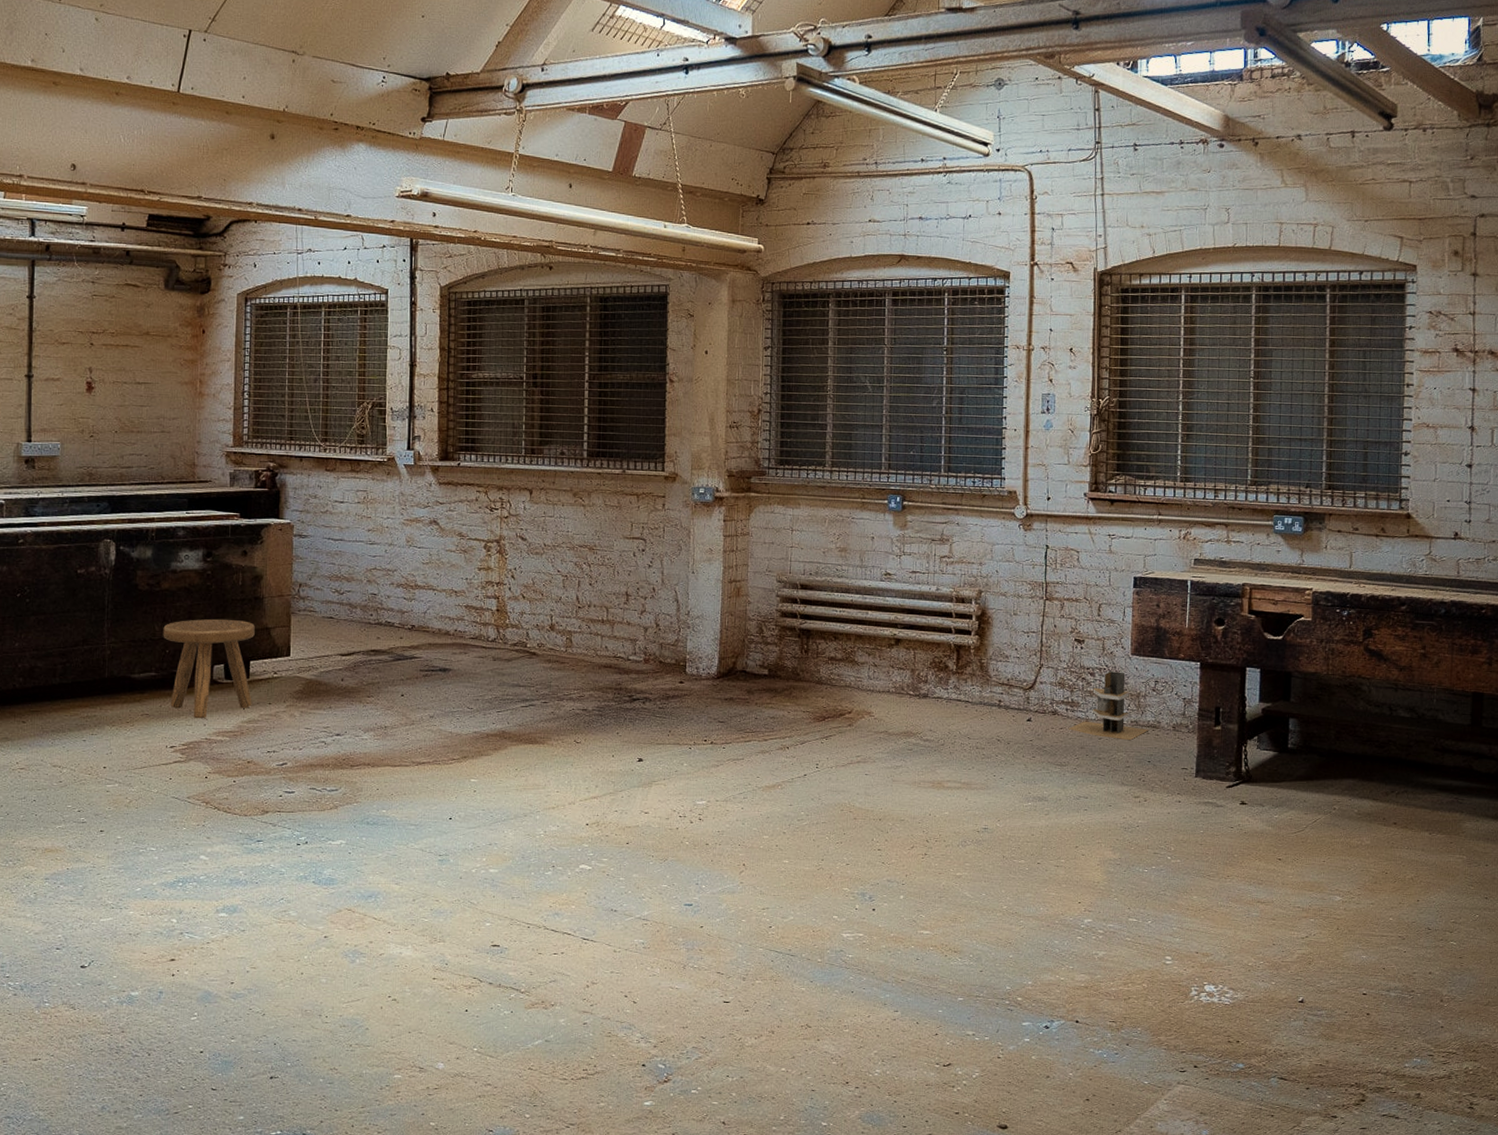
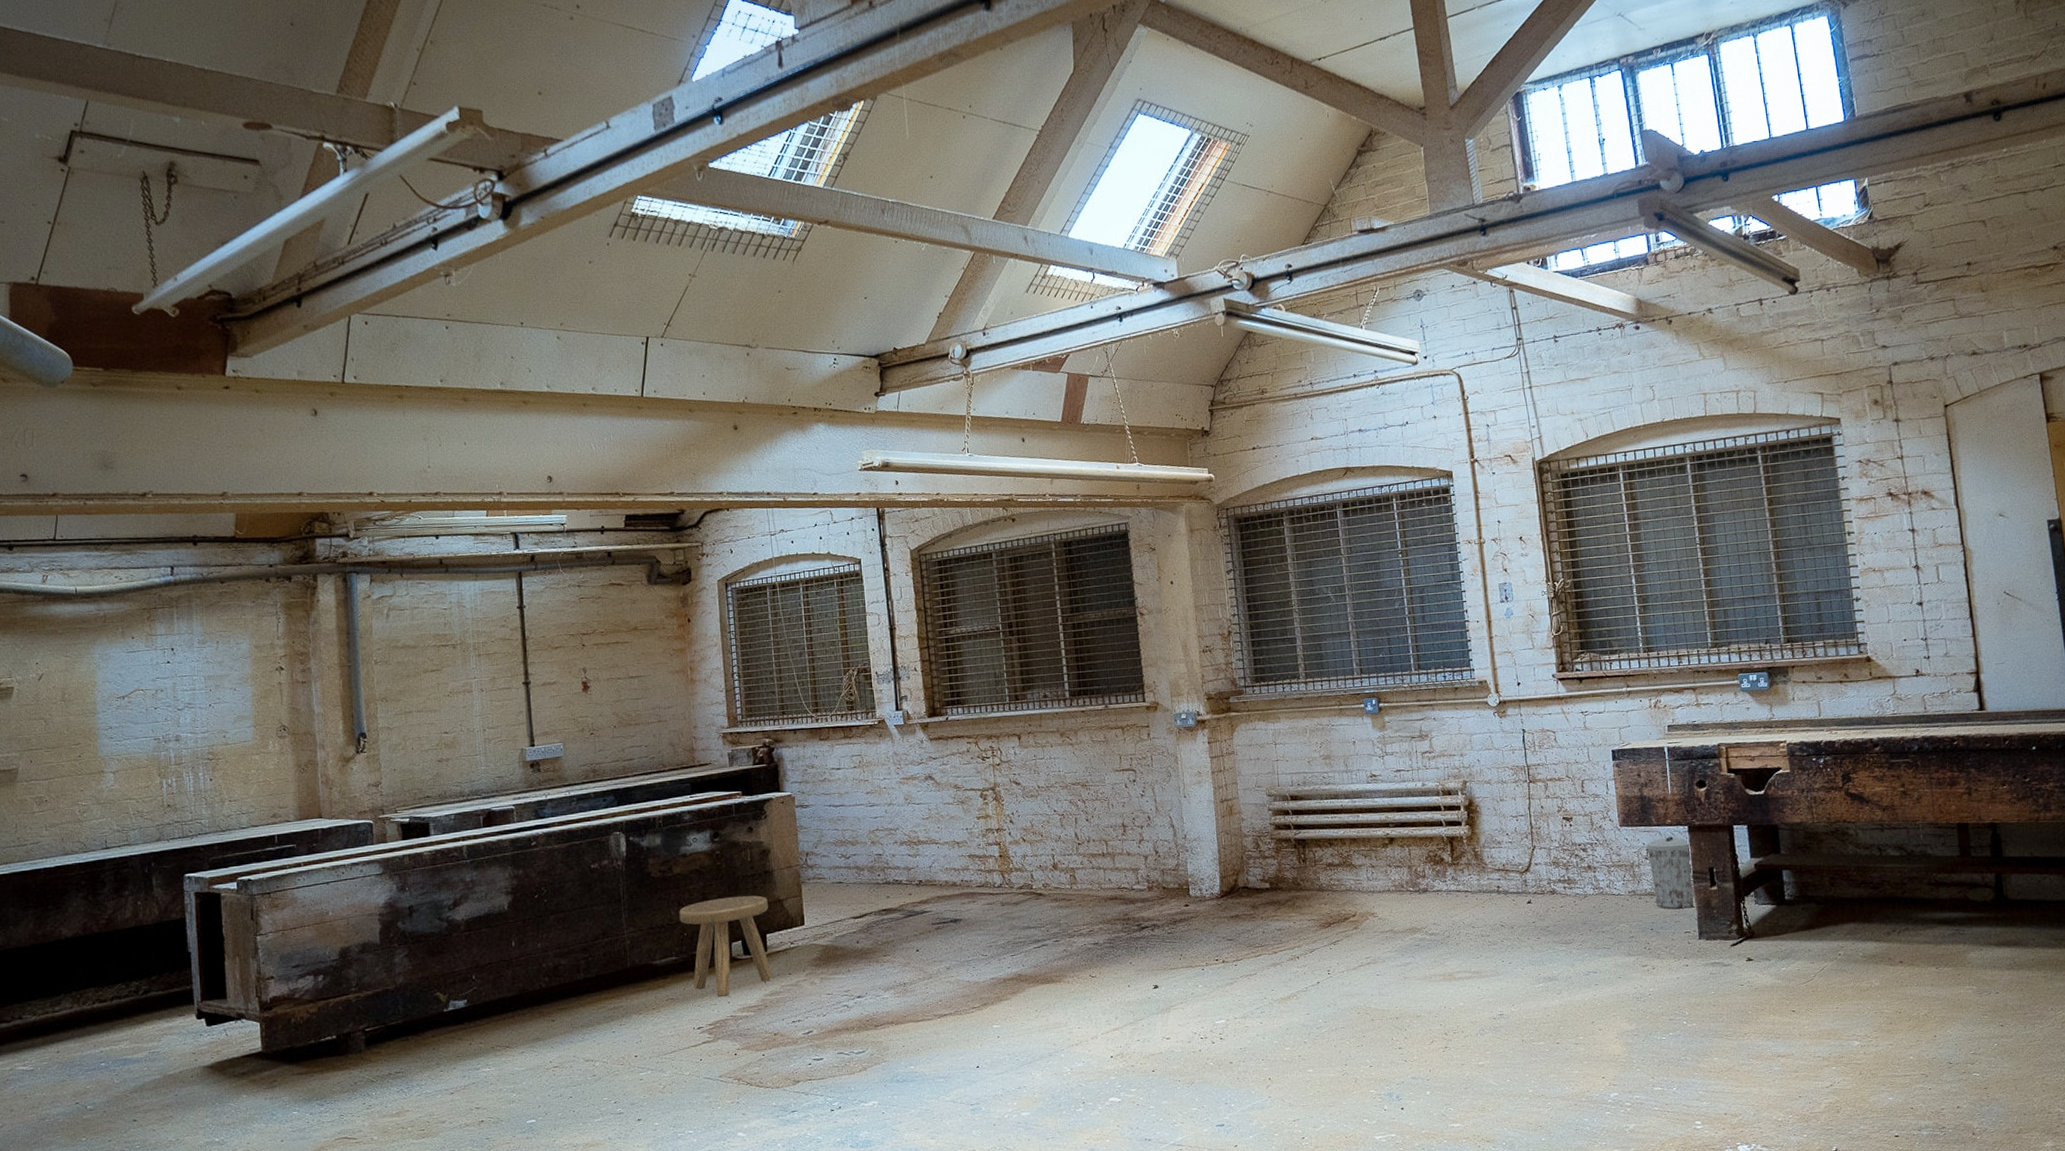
plant pot: present [1068,671,1149,741] -> none [1568,844,1648,911]
trash can: none [1155,671,1199,745] -> present [1646,837,1694,910]

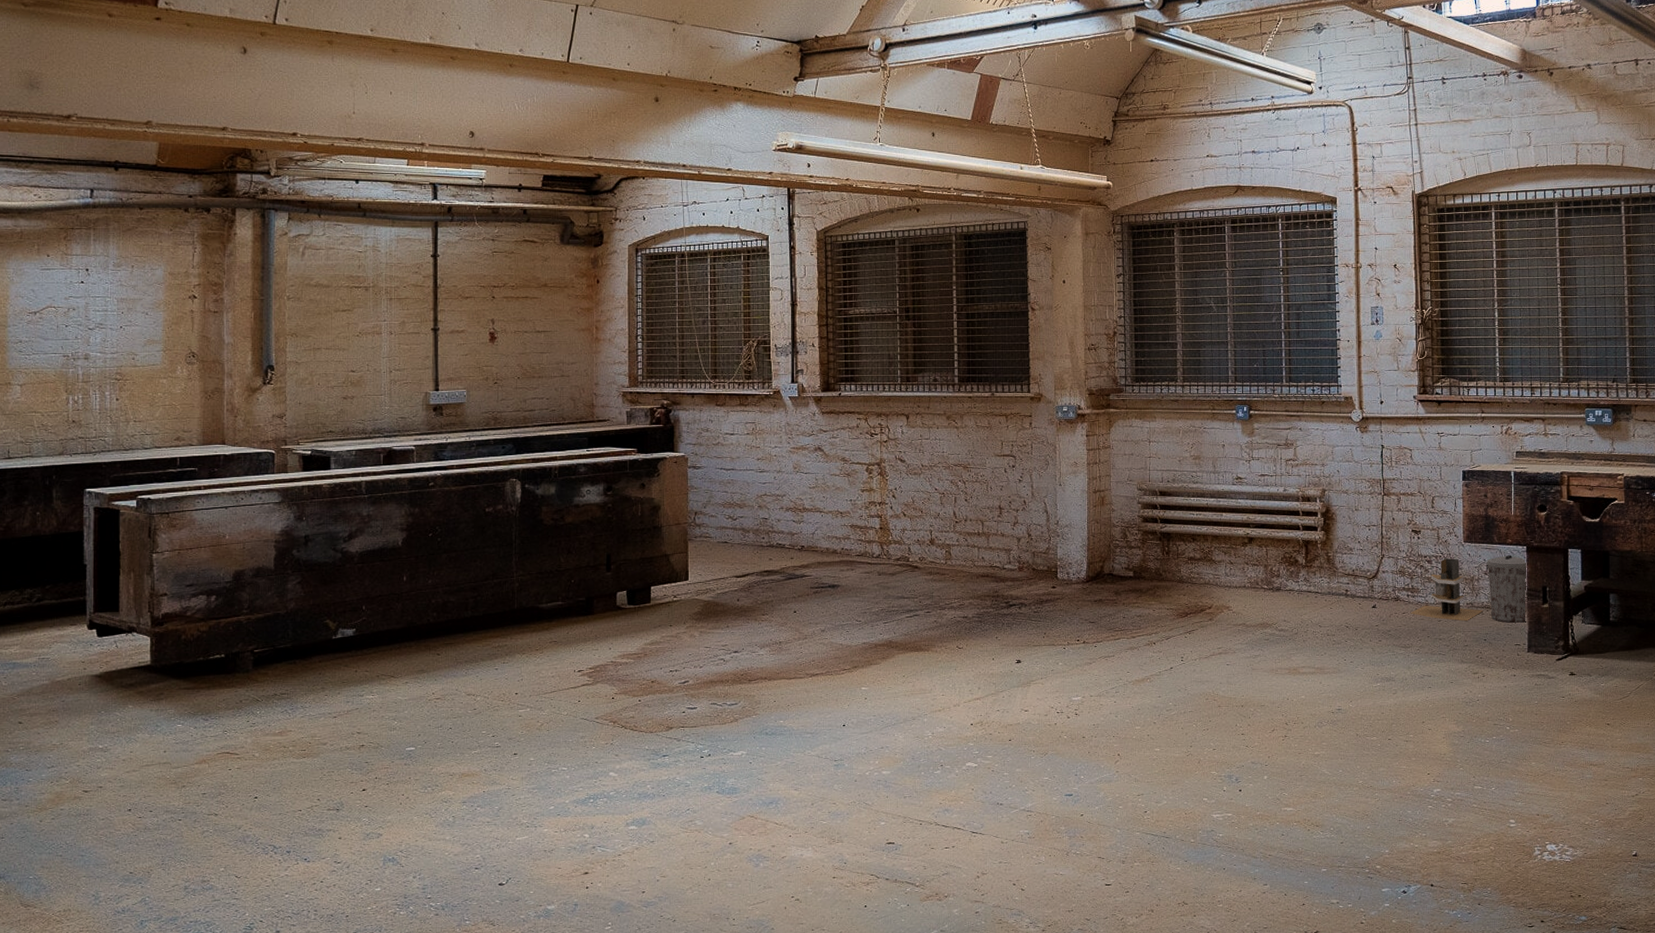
stool: present [679,895,773,998] -> none [568,548,655,643]
plant pot: none [1568,844,1648,911] -> present [1410,558,1484,622]

